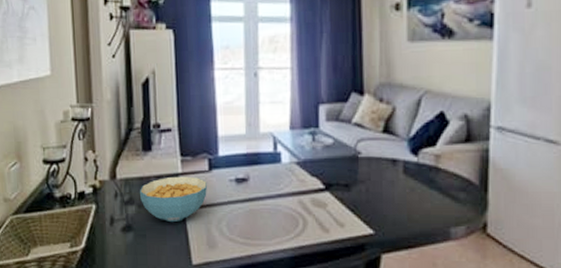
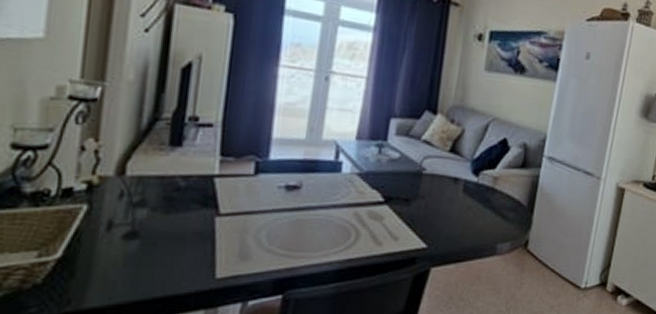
cereal bowl: present [139,176,208,222] -> none [155,178,251,229]

